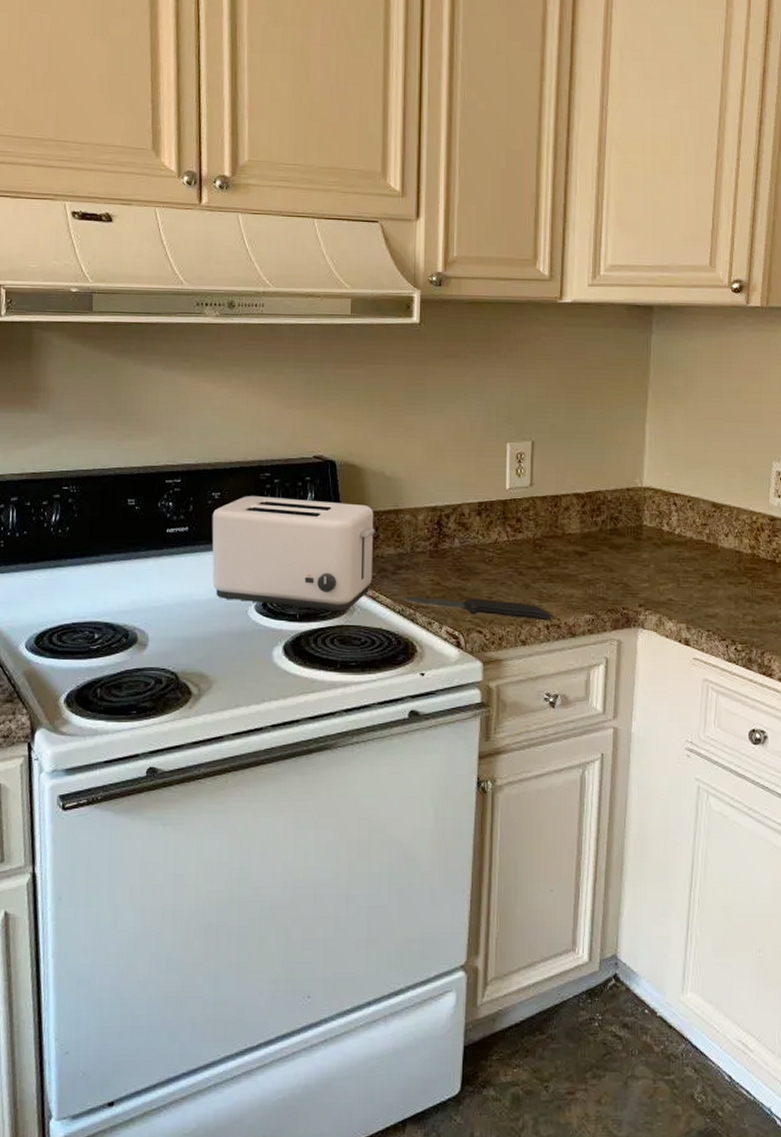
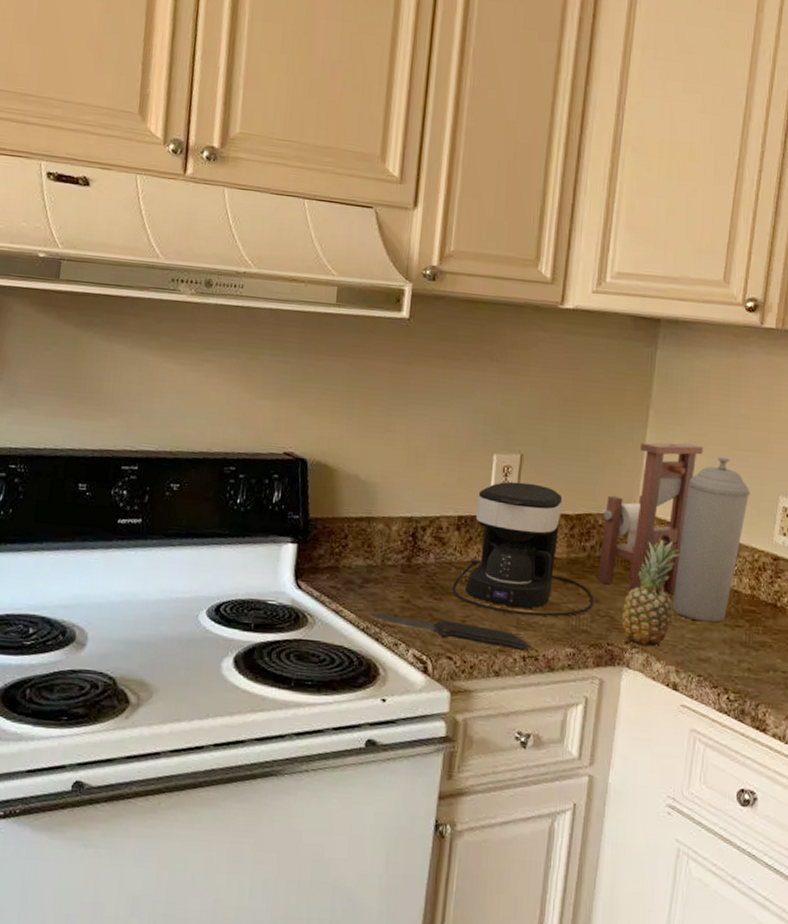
toaster: present [212,496,375,612] -> none [162,490,345,624]
coffee maker: none [477,467,609,588] -> present [452,481,595,617]
paper towel holder: none [610,419,700,560] -> present [597,442,703,594]
fruit: none [634,510,684,608] -> present [621,540,680,647]
canister: none [680,430,746,582] -> present [672,457,750,623]

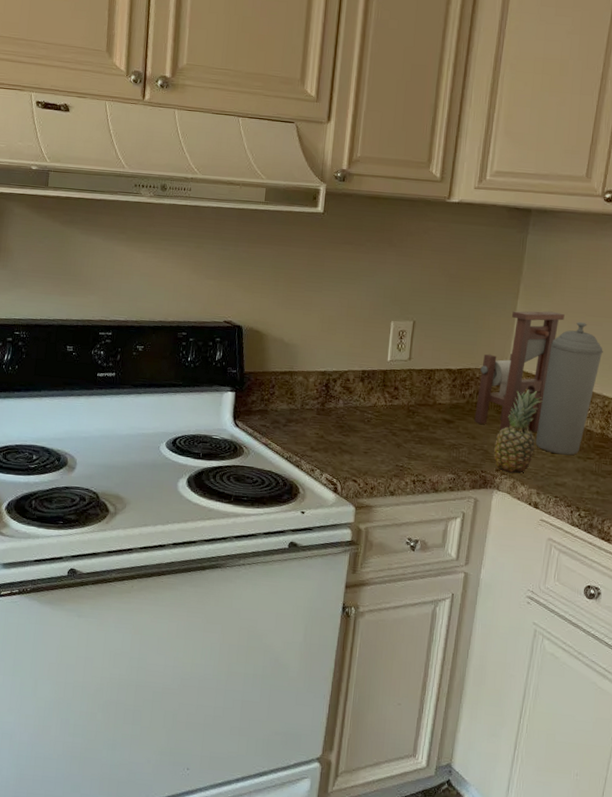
knife: present [370,612,533,651] -> none [292,445,421,477]
coffee maker: present [452,481,595,617] -> none [357,343,472,450]

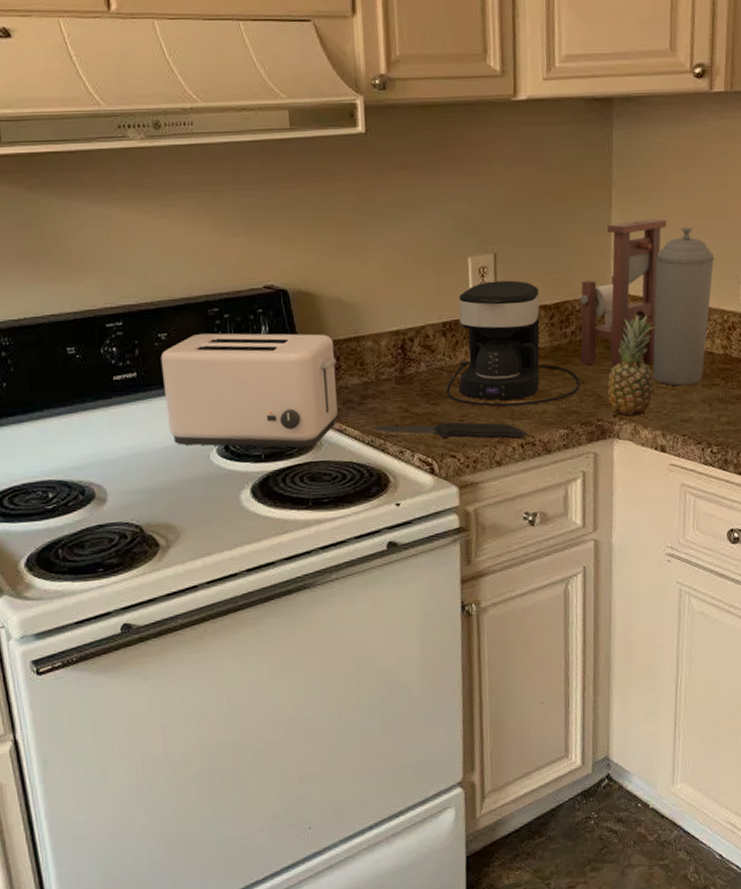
toaster: none [132,350,272,454] -> present [160,333,338,449]
knife: none [292,445,421,477] -> present [372,422,529,440]
coffee maker: none [357,343,472,450] -> present [446,280,581,407]

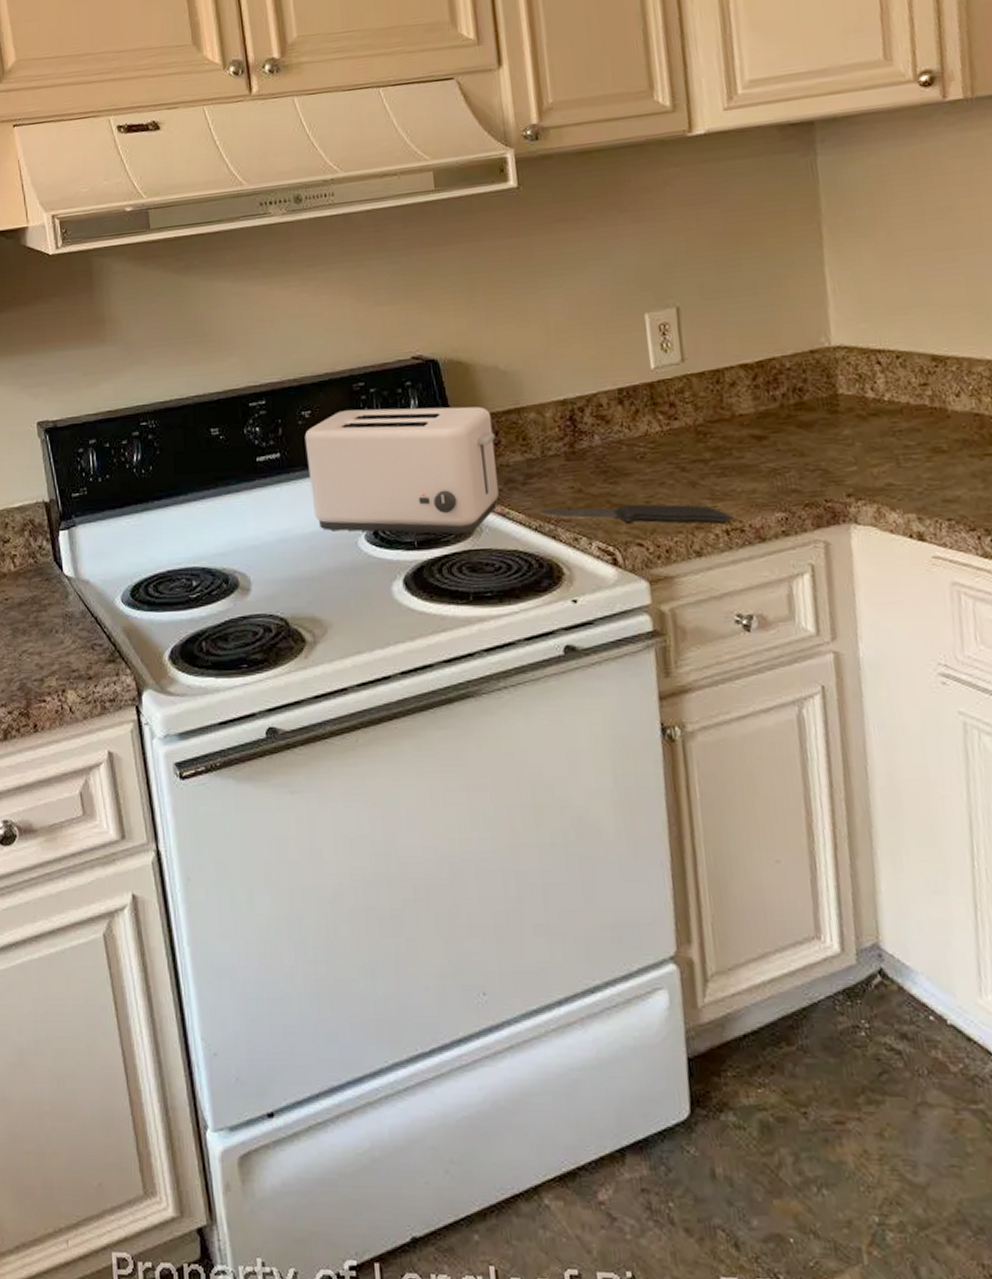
coffee maker: present [446,280,581,407] -> none [626,337,800,486]
paper towel holder: present [580,218,667,370] -> none [790,254,900,439]
fruit: present [607,315,655,417] -> none [835,370,900,497]
canister: present [652,227,715,386] -> none [886,262,971,457]

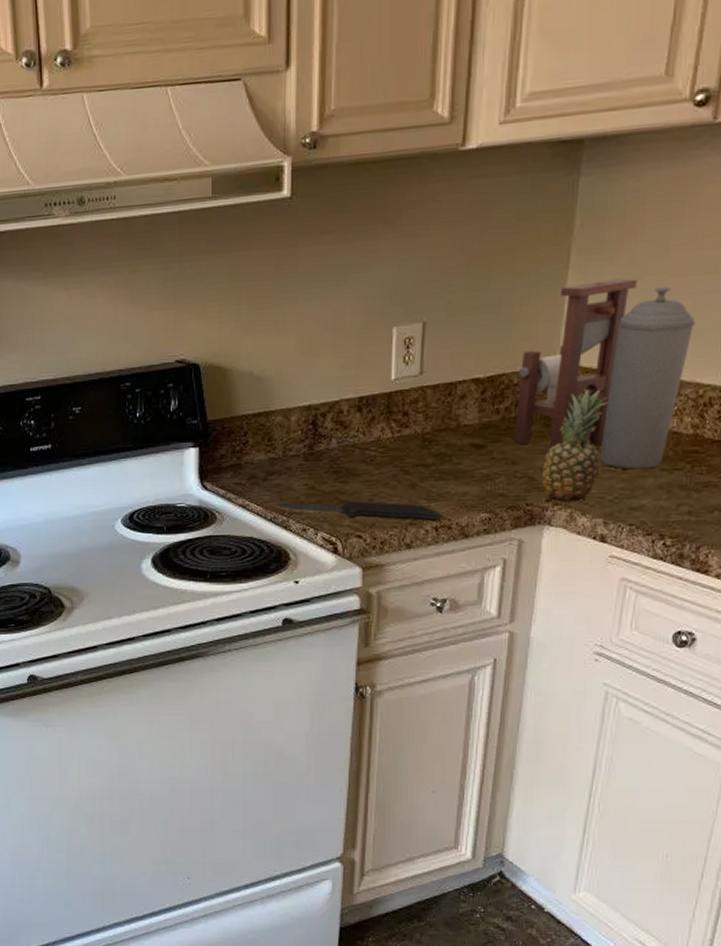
toaster: present [304,406,499,535] -> none [74,407,244,522]
paper towel holder: none [790,254,900,439] -> present [513,278,637,450]
fruit: none [835,370,900,497] -> present [541,389,608,502]
canister: none [886,262,971,457] -> present [599,287,695,470]

